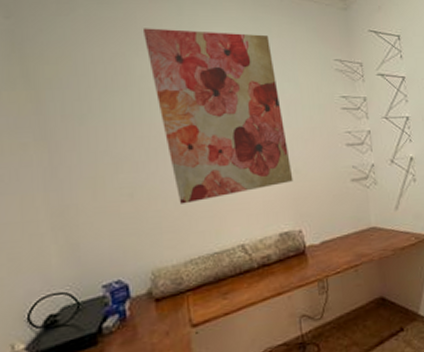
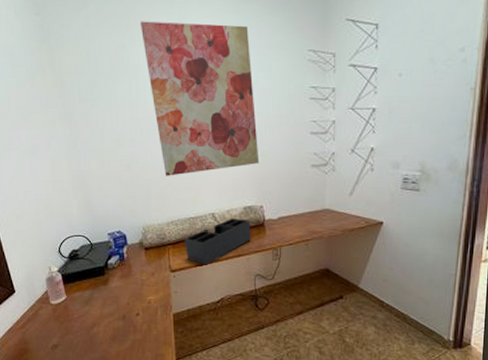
desk organizer: none [207,248,293,313] -> present [184,218,252,265]

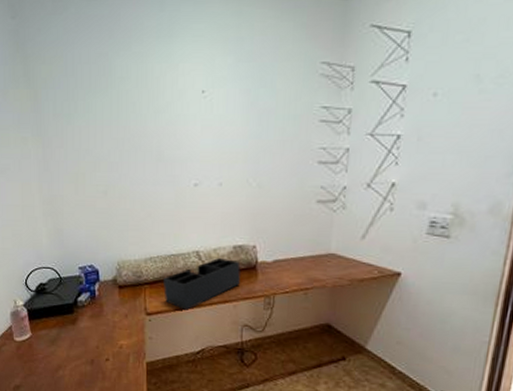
wall art: present [140,21,259,176] -> none [125,26,255,206]

